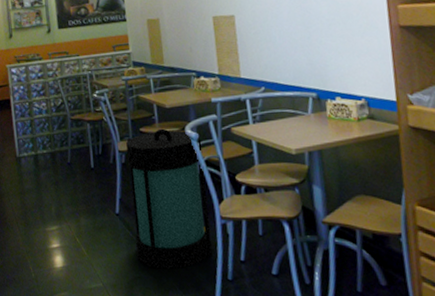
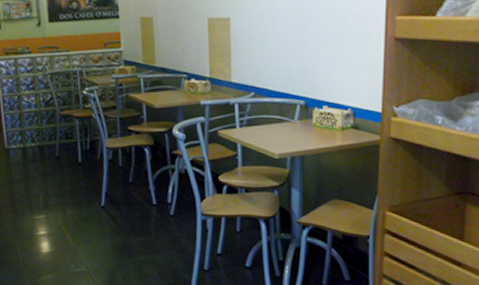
lantern: present [126,128,212,270] -> none [114,128,191,259]

